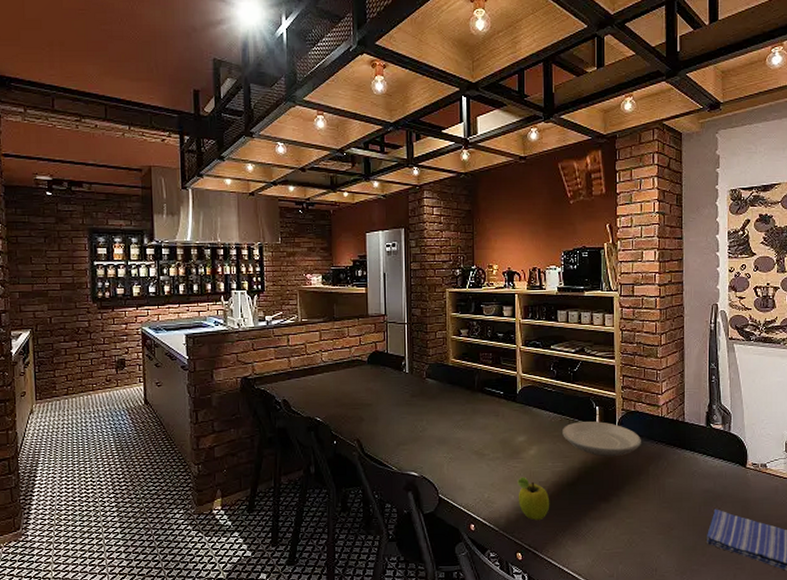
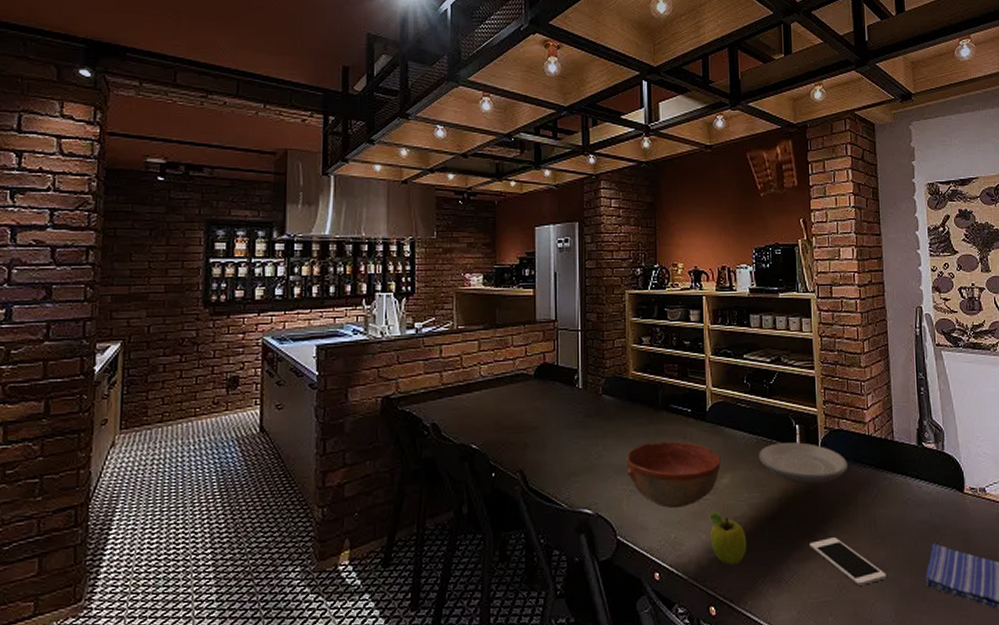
bowl: none [446,418,529,474] -> present [626,441,721,509]
cell phone: none [605,501,671,541] -> present [810,537,886,586]

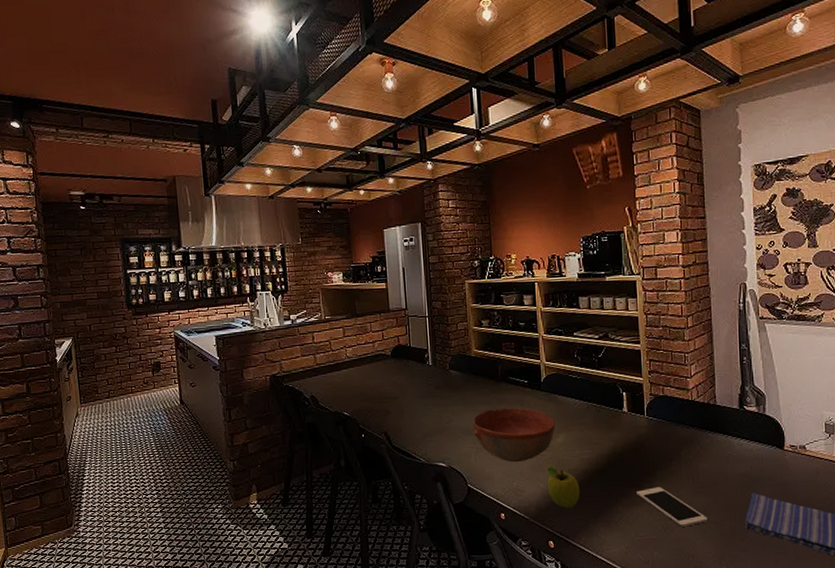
plate: present [759,442,847,485] -> none [589,407,672,443]

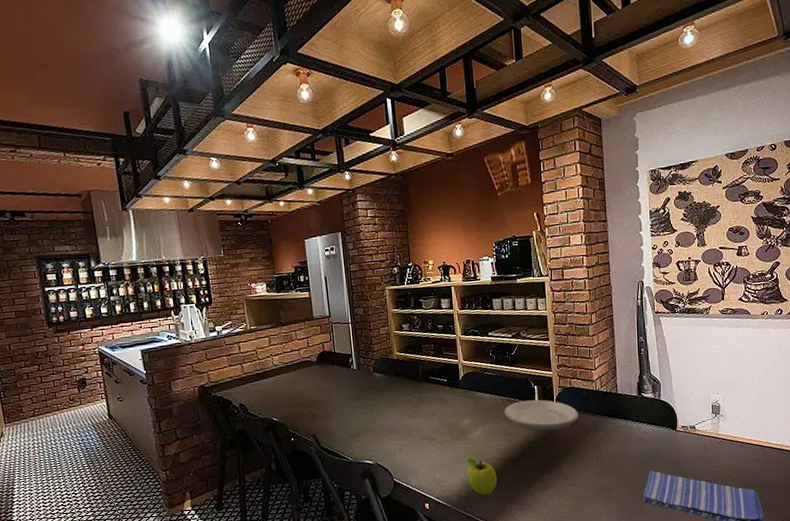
bowl: present [472,407,555,463] -> none [396,405,474,457]
plate: none [589,407,672,443] -> present [504,399,578,432]
cell phone: present [637,487,708,527] -> none [548,470,611,505]

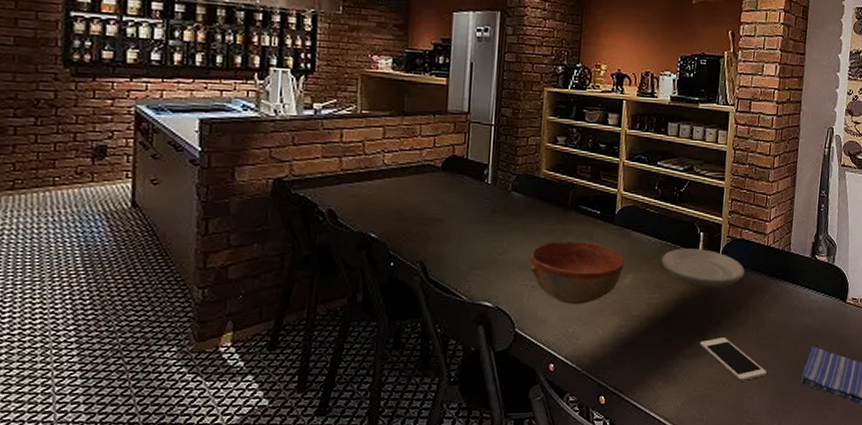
bowl: none [396,405,474,457] -> present [529,240,625,305]
fruit: present [466,456,498,496] -> none [606,309,642,359]
cell phone: none [548,470,611,505] -> present [700,337,767,381]

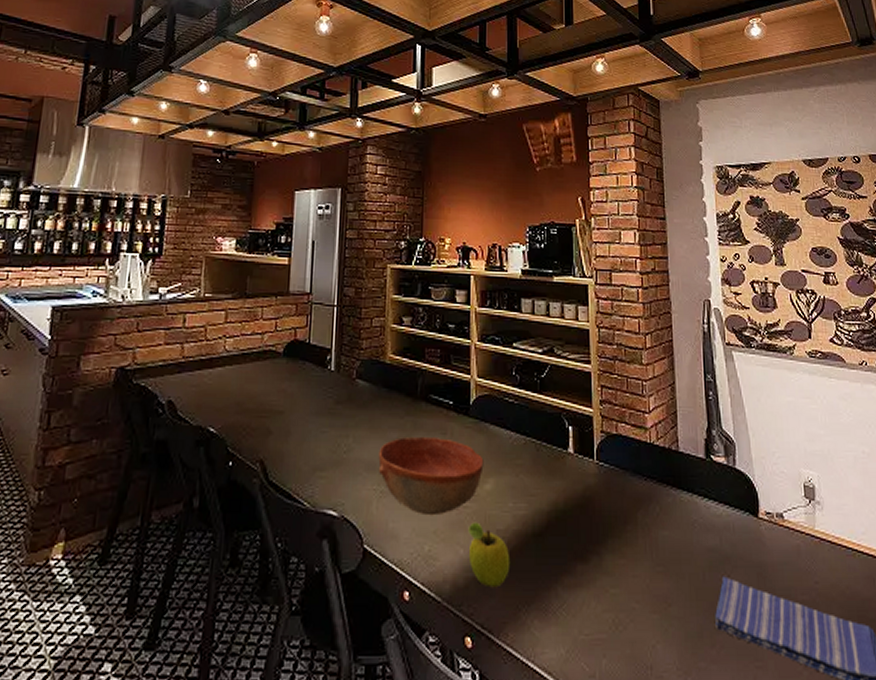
fruit: none [606,309,642,359] -> present [468,522,511,588]
plate: present [662,249,745,289] -> none [527,446,626,497]
cell phone: present [700,337,767,381] -> none [582,562,669,622]

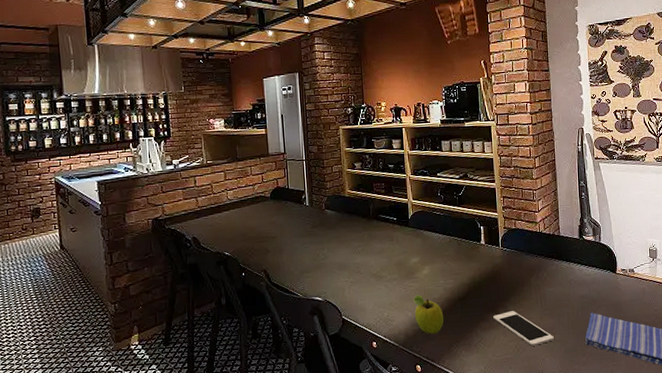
bowl: present [378,436,484,516] -> none [346,243,422,294]
cell phone: none [582,562,669,622] -> present [493,311,554,346]

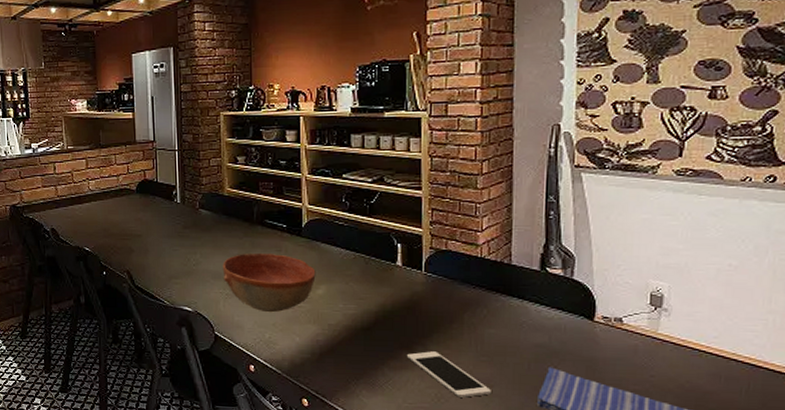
bowl: none [346,243,422,294] -> present [222,252,316,313]
fruit: present [413,295,444,335] -> none [303,318,341,366]

